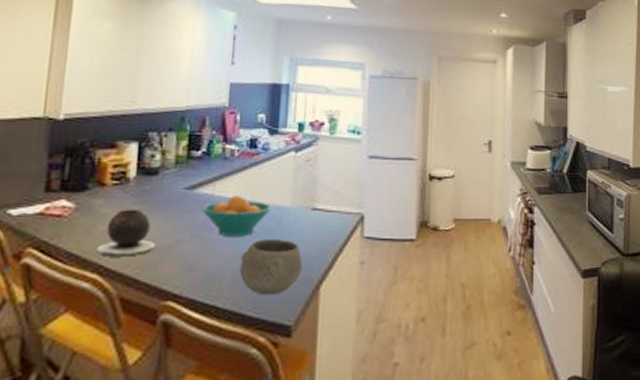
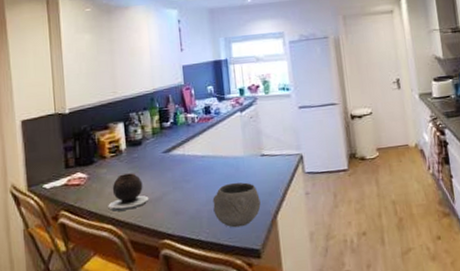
fruit bowl: present [201,194,272,236] -> none [177,151,230,186]

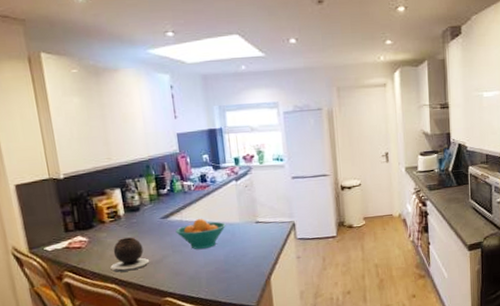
fruit bowl: none [177,151,230,186] -> present [175,218,226,249]
bowl: present [212,182,261,228] -> none [210,246,256,287]

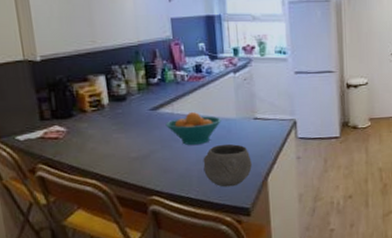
vase: present [110,237,149,272] -> none [91,129,135,167]
bowl: none [210,246,256,287] -> present [203,144,252,187]

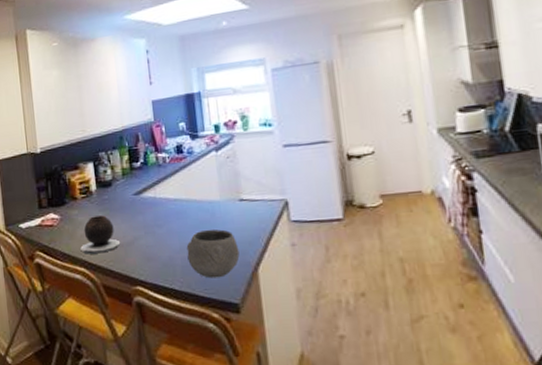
vase: none [91,129,135,167] -> present [80,215,120,254]
fruit bowl: present [165,111,221,145] -> none [148,194,205,231]

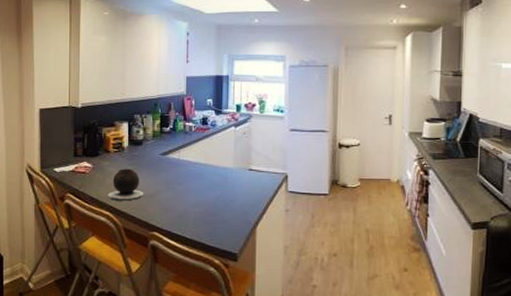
bowl: present [186,229,240,279] -> none [200,190,243,231]

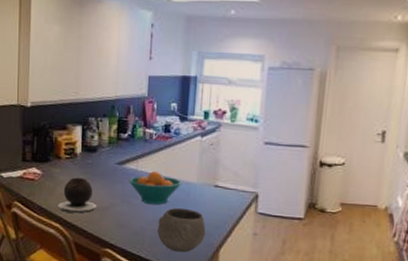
fruit bowl: none [172,158,220,189] -> present [128,170,182,205]
bowl: none [200,190,243,231] -> present [157,207,206,253]

